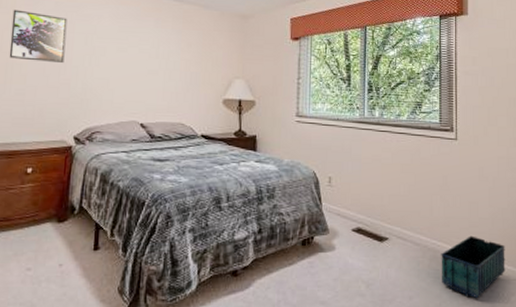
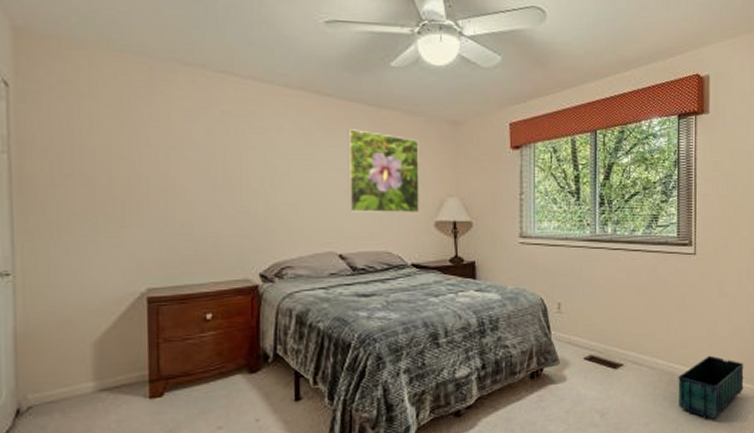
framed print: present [9,9,67,64] -> none [167,122,239,188]
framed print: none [151,19,213,91] -> present [348,129,419,212]

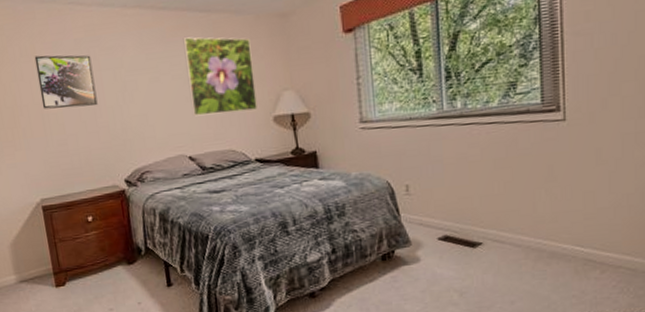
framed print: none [167,122,239,188] -> present [34,55,98,109]
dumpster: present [678,355,744,419] -> none [548,229,631,296]

